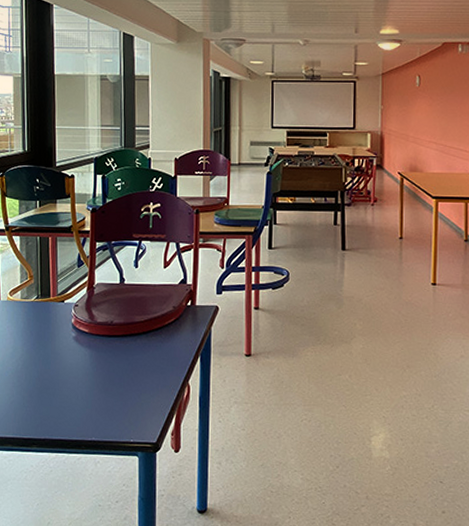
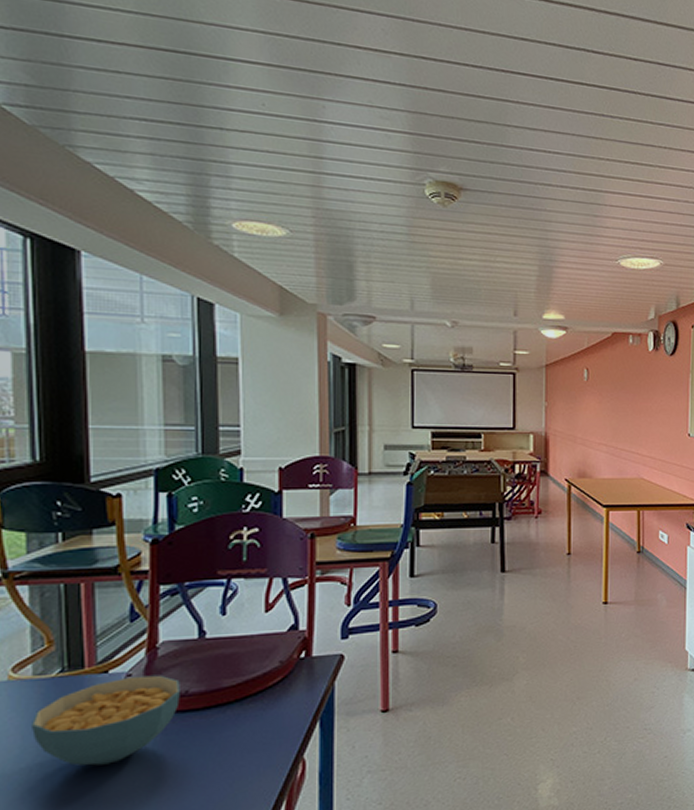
cereal bowl: none [20,306,108,368] -> present [32,675,180,766]

